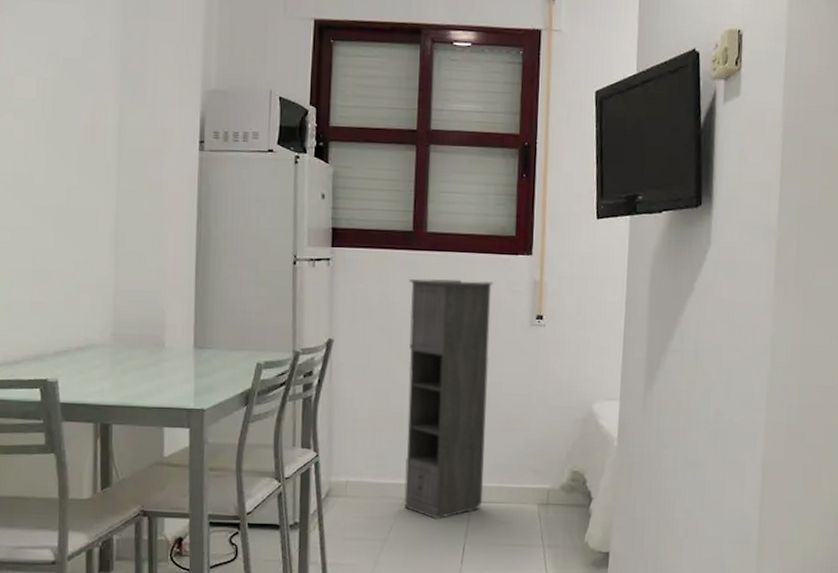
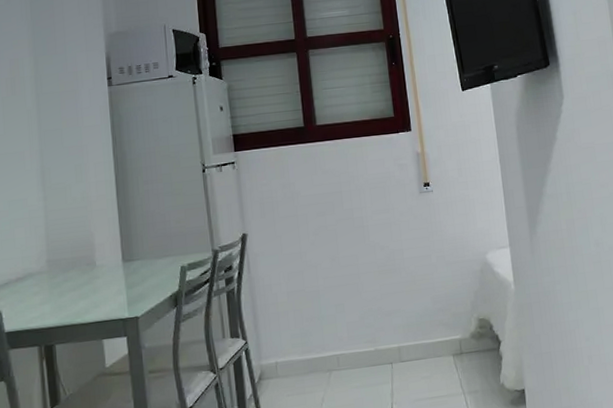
storage cabinet: present [404,278,493,520] -> none [306,160,402,385]

